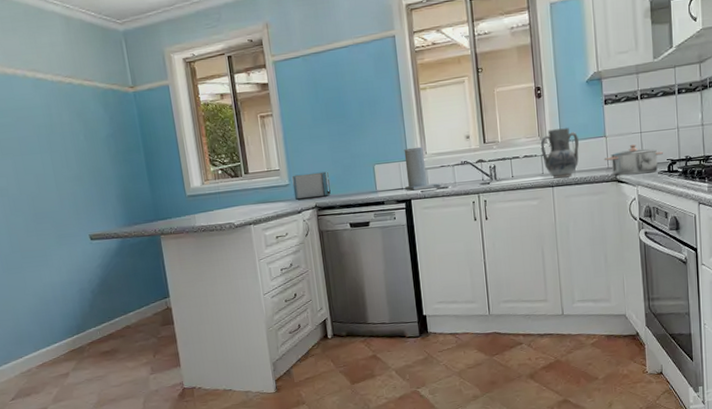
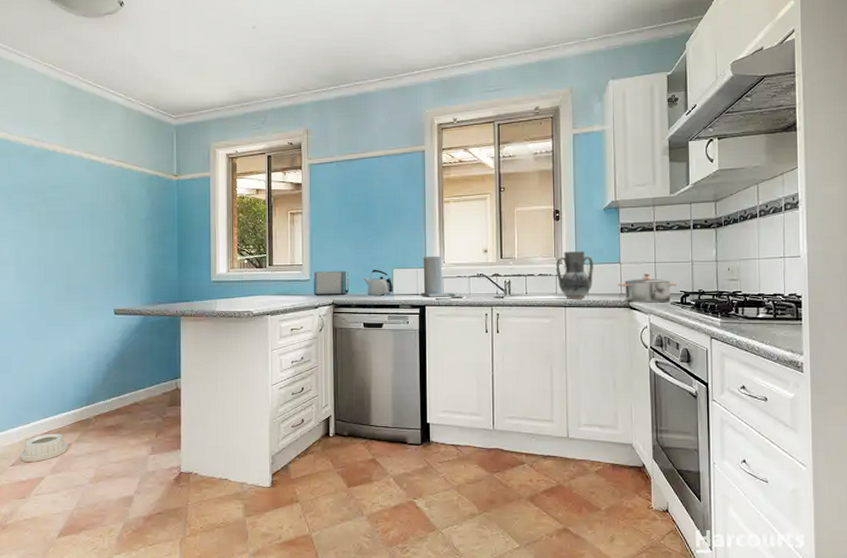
pet bowl: none [18,364,66,395] -> present [20,433,67,462]
kettle: none [344,167,376,195] -> present [363,269,392,296]

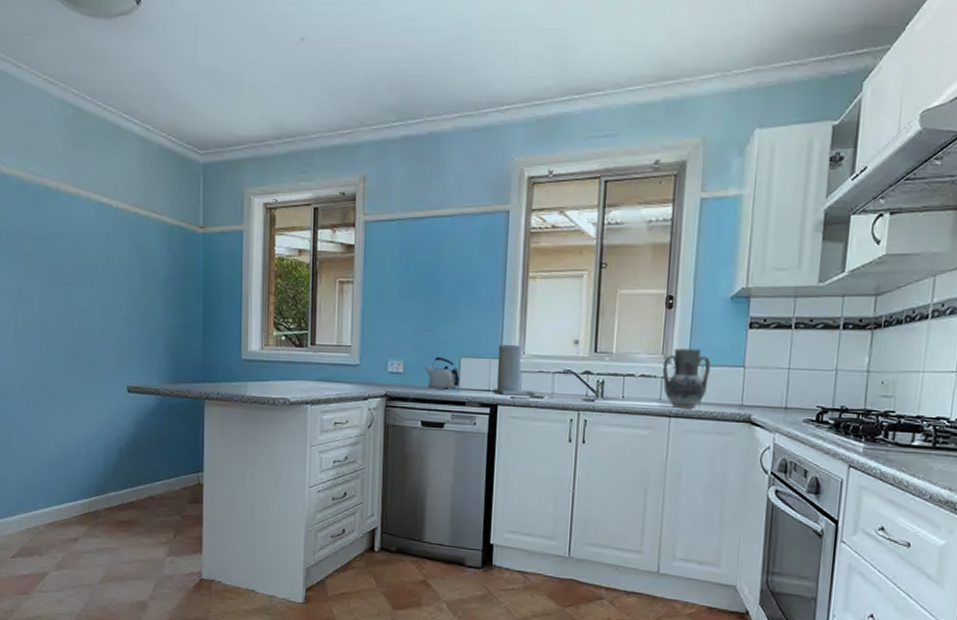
pet bowl: present [20,433,67,462] -> none [21,524,74,555]
toaster: present [313,272,349,296] -> none [362,356,406,386]
cooking pot: present [617,274,677,303] -> none [737,382,814,420]

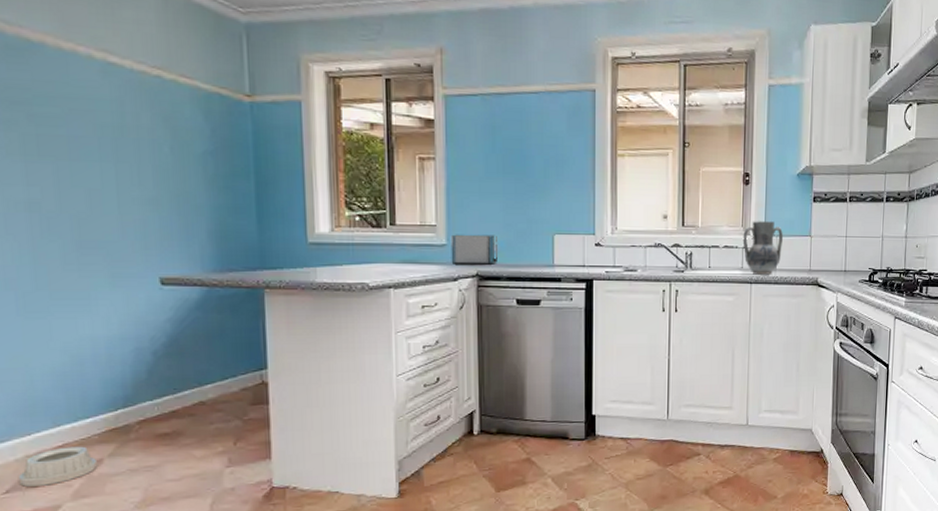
pet bowl: none [21,524,74,555] -> present [18,446,97,487]
toaster: none [362,356,406,386] -> present [450,235,497,266]
kettle: present [424,356,459,390] -> none [516,234,553,266]
paper towel: present [492,344,536,396] -> none [586,220,629,270]

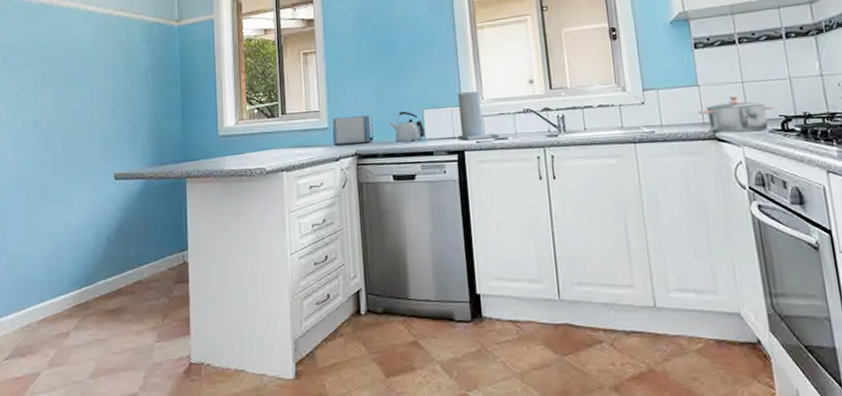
pet bowl: present [18,446,97,487] -> none [14,320,65,355]
kettle: none [516,234,553,266] -> present [389,111,424,143]
paper towel: none [586,220,629,270] -> present [457,90,500,141]
ceramic jug: present [742,221,783,275] -> none [617,74,666,133]
cooking pot: none [806,249,867,280] -> present [697,96,775,134]

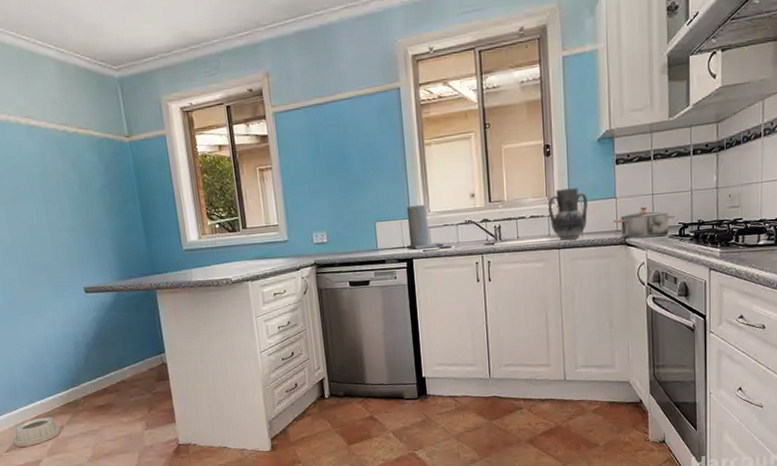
pet bowl: none [14,320,65,355] -> present [12,417,60,447]
toaster: present [331,116,373,147] -> none [290,229,331,257]
kettle: present [389,111,424,143] -> none [345,224,376,253]
ceramic jug: none [617,74,666,133] -> present [547,188,588,241]

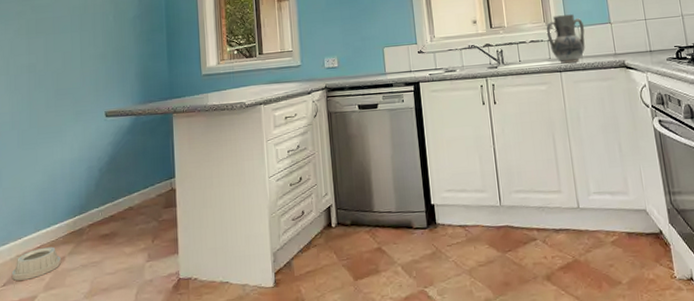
paper towel: present [406,204,444,250] -> none [412,30,449,74]
cooking pot: present [613,207,676,239] -> none [610,31,671,62]

